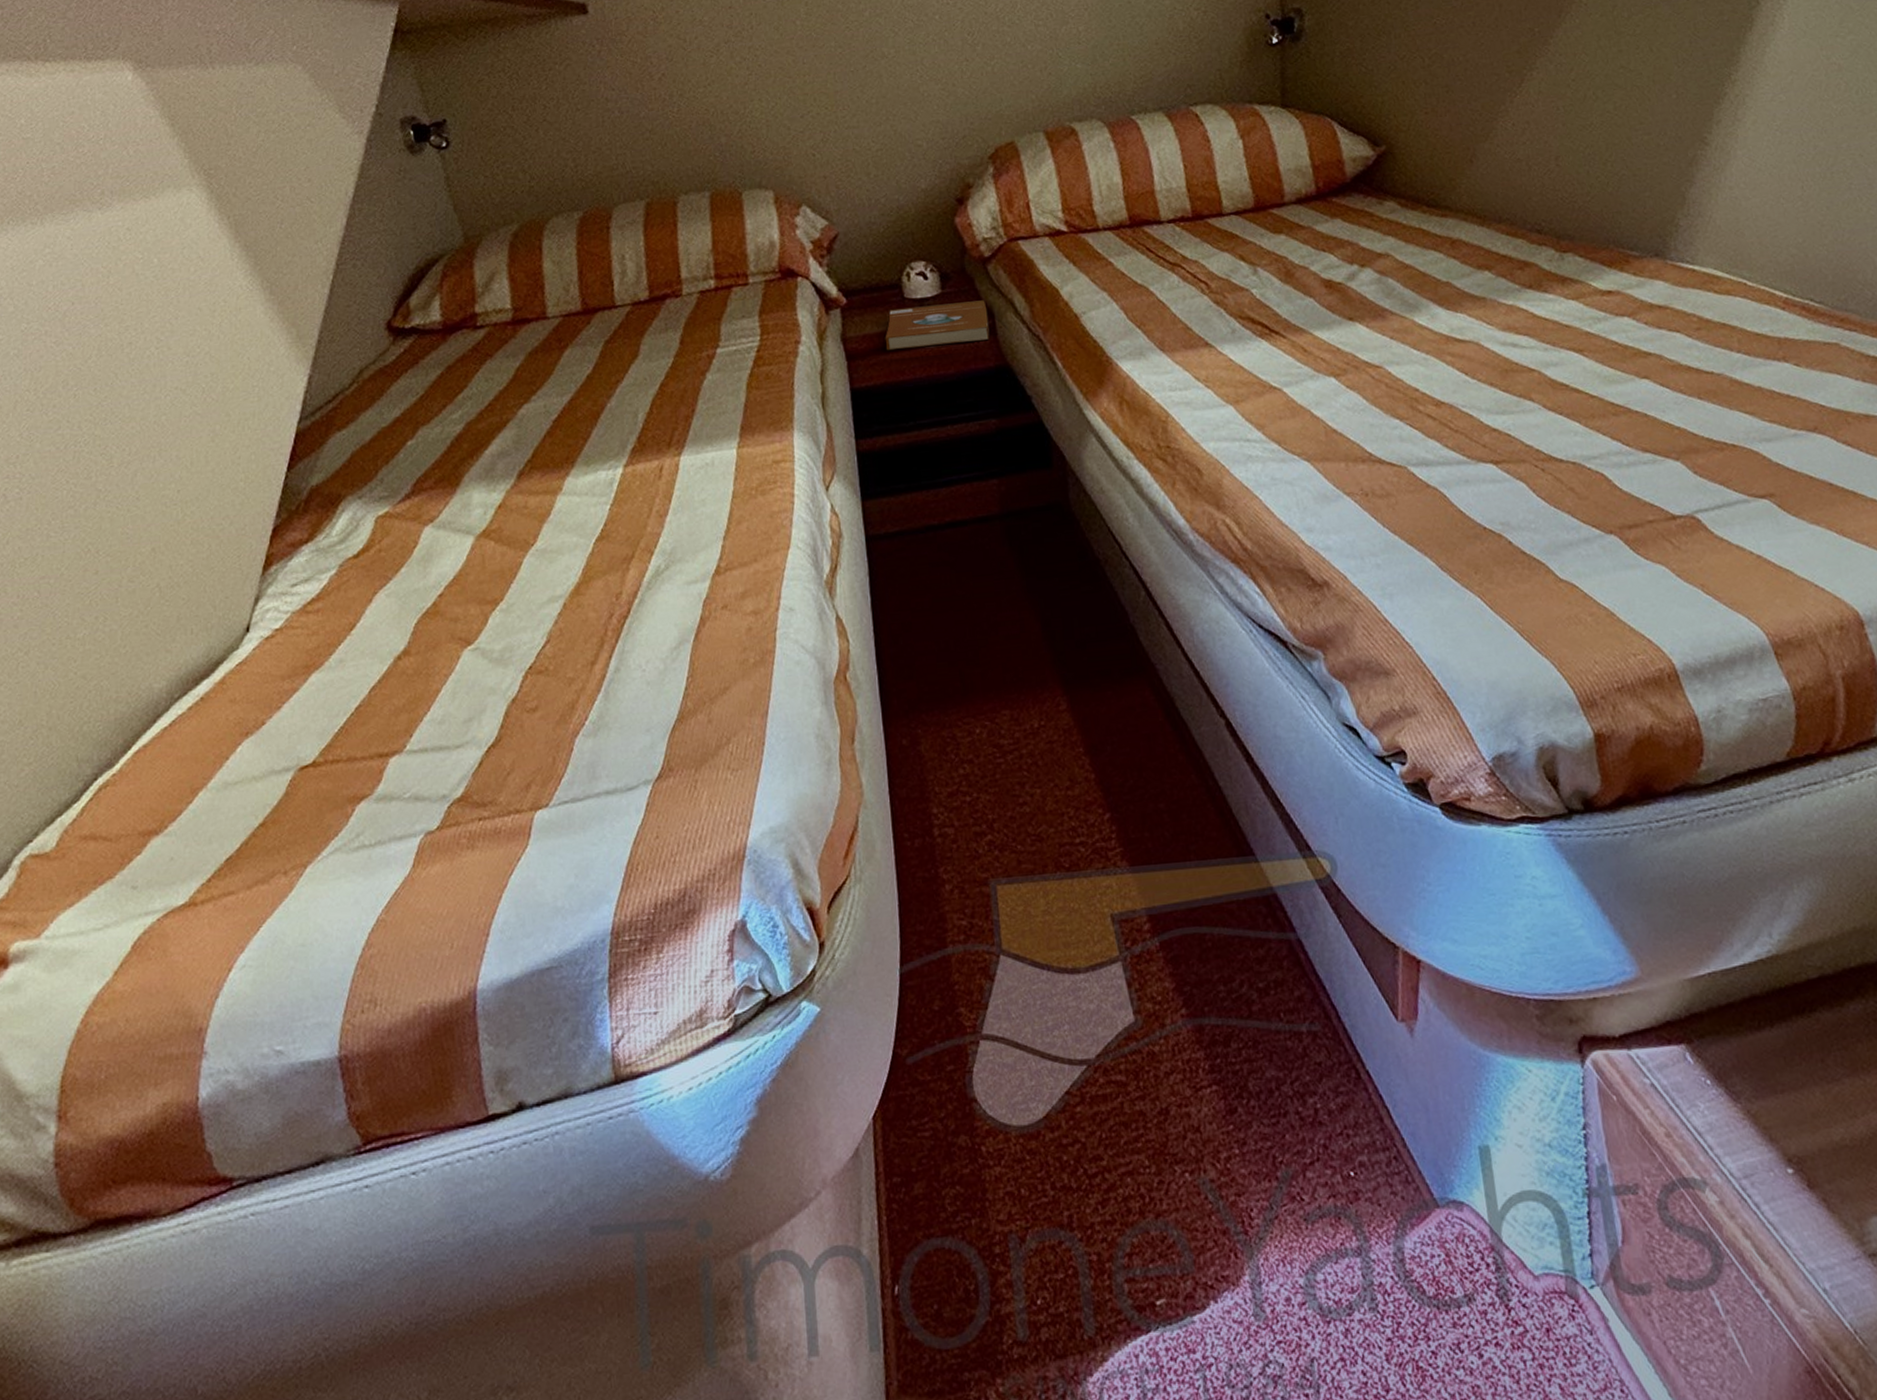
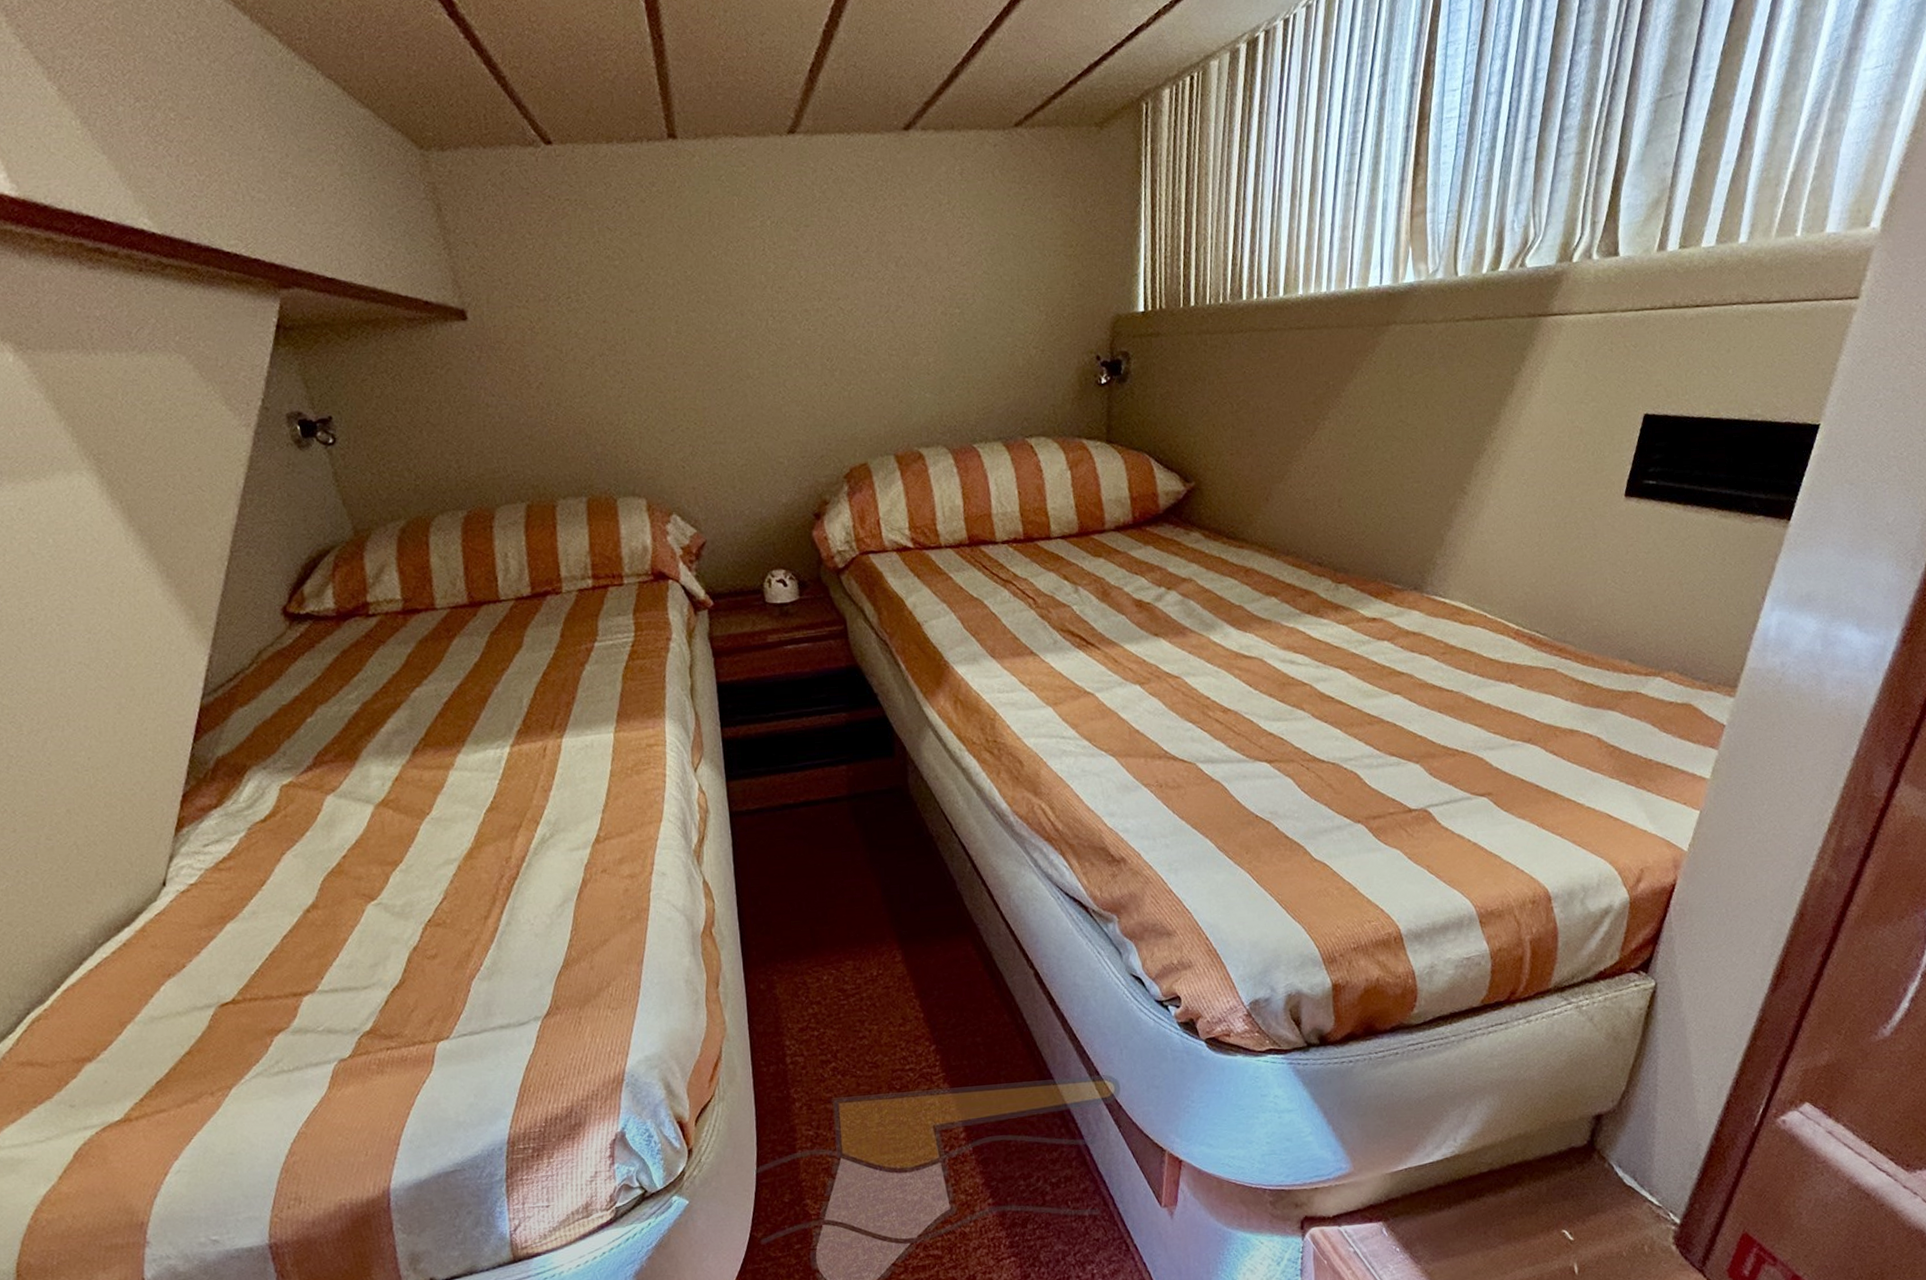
book: present [885,300,990,351] -> none [748,607,842,650]

